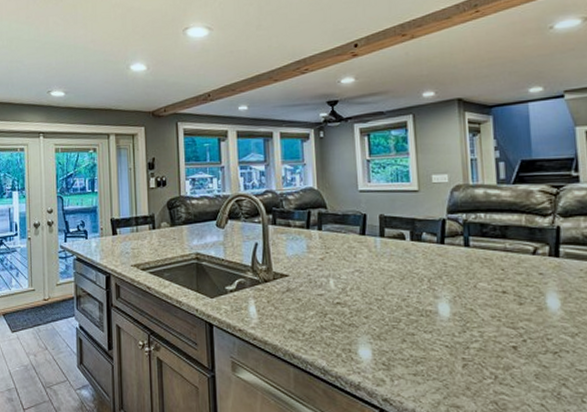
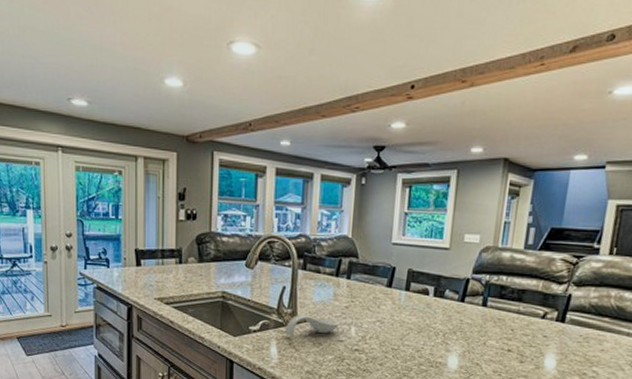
spoon rest: none [261,270,317,294] -> present [284,314,339,336]

